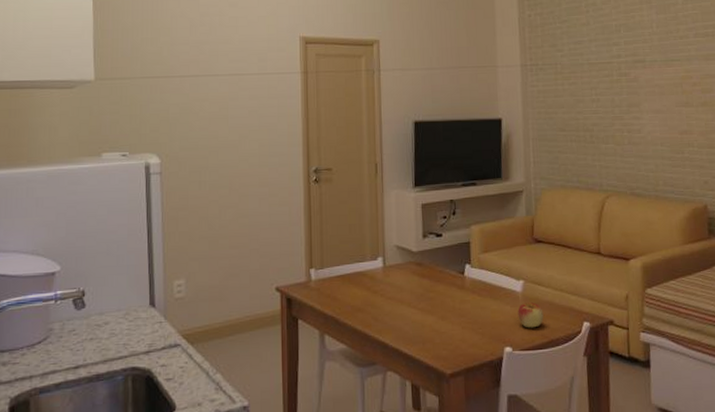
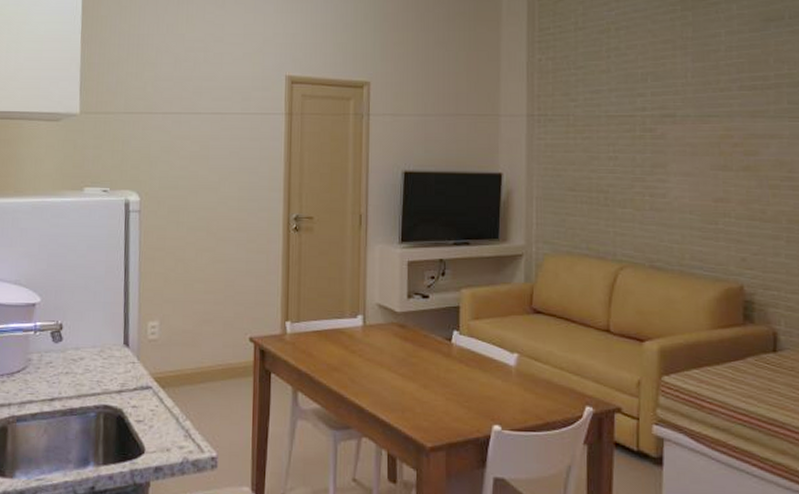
apple: present [518,302,544,328] -> none [510,378,539,407]

